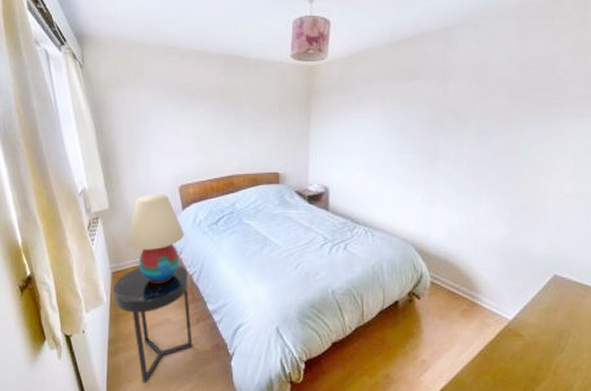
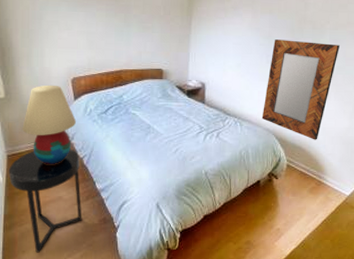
home mirror: none [397,133,489,252] -> present [261,39,340,140]

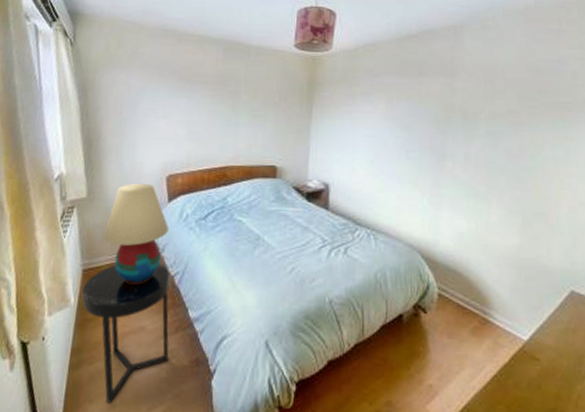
home mirror: present [261,39,340,140] -> none [402,131,499,261]

